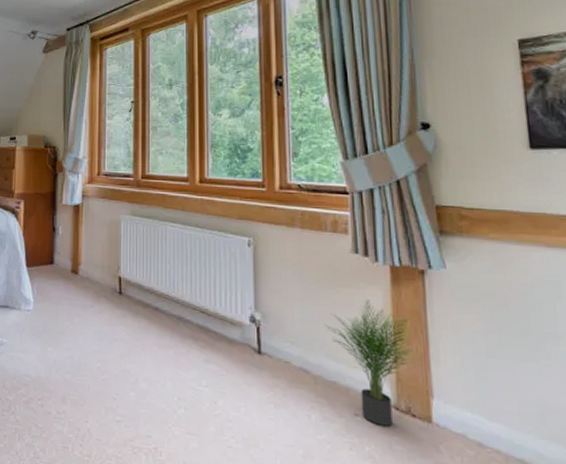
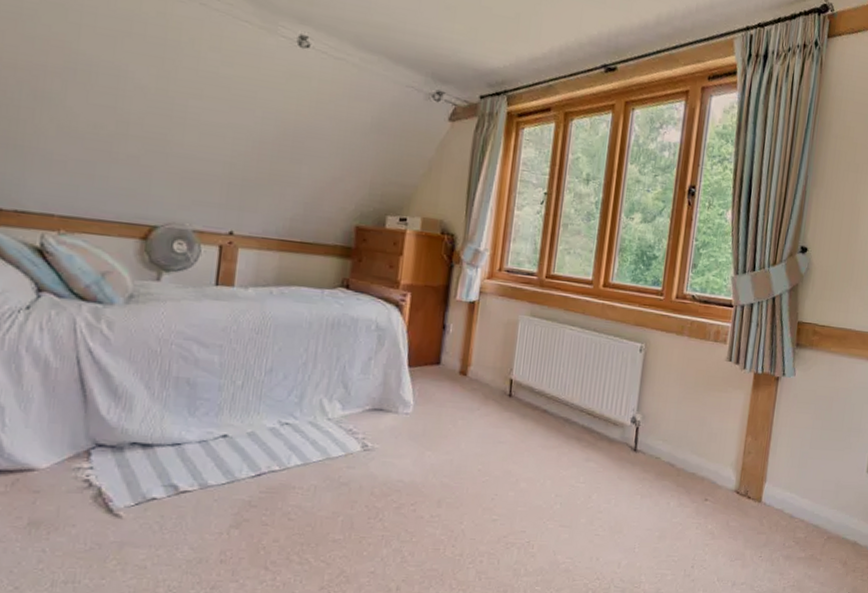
potted plant: present [323,299,415,427] -> none [693,402,762,507]

